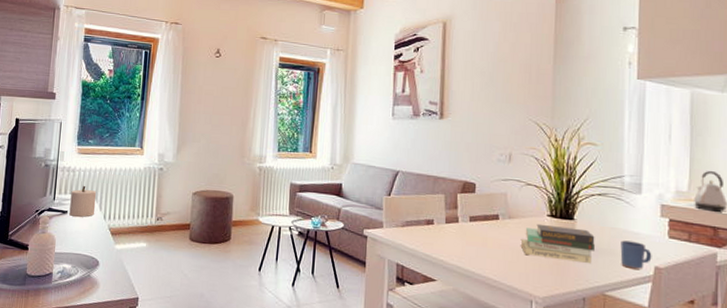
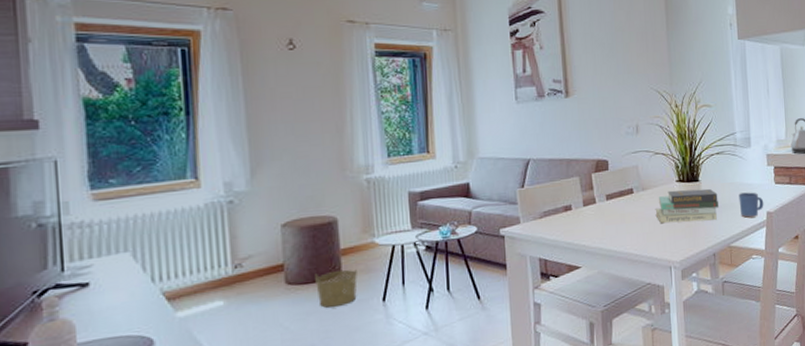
candle: present [69,185,97,217] -> none [91,242,136,288]
basket: none [210,237,242,267] -> present [315,269,357,308]

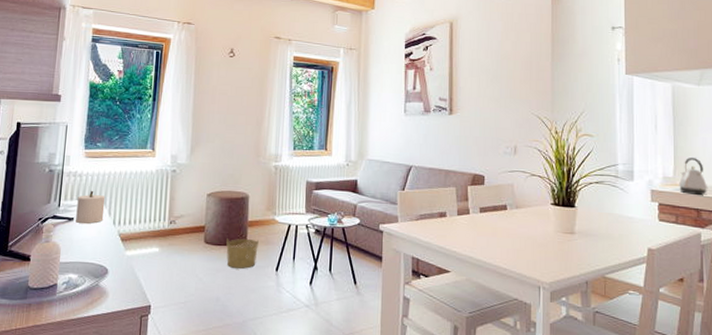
candle: none [91,242,136,288] -> present [75,190,106,224]
books: present [655,188,718,224] -> none [527,212,594,249]
mug: present [738,192,764,218] -> none [617,225,645,251]

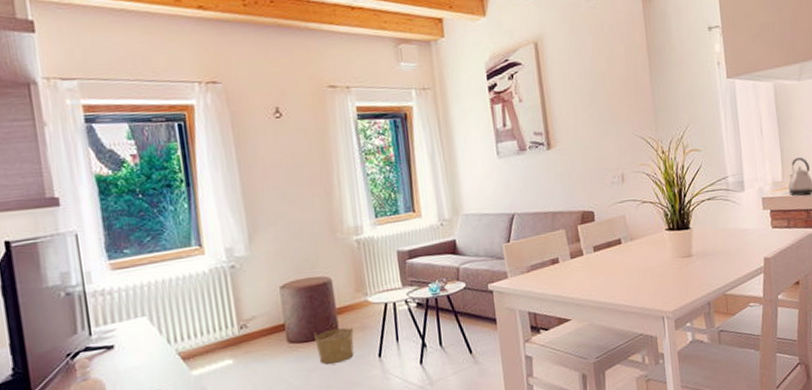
candle: present [75,190,106,224] -> none [113,308,154,350]

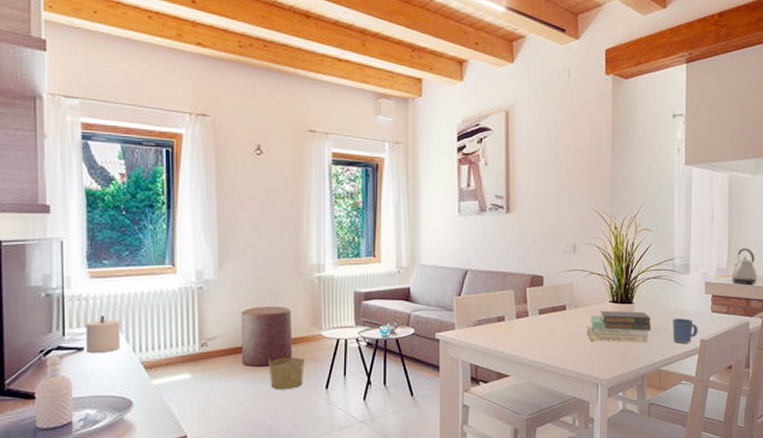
candle: none [113,308,154,350] -> present [86,315,121,353]
books: none [644,236,712,274] -> present [586,310,651,344]
mug: none [733,237,761,265] -> present [672,318,698,343]

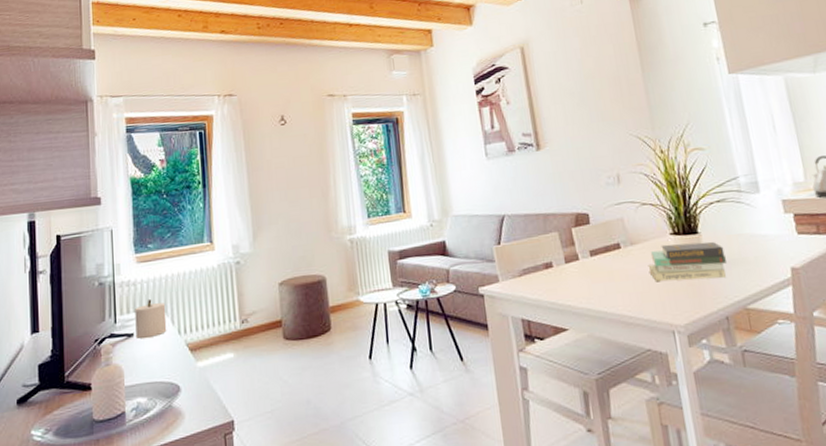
basket: present [268,358,305,389] -> none [308,327,346,363]
mug: present [672,318,698,343] -> none [750,244,786,275]

